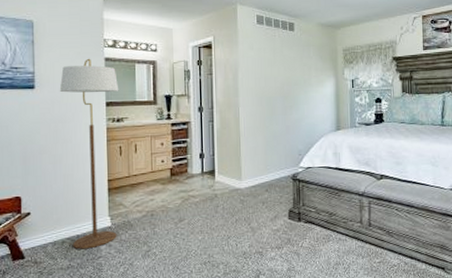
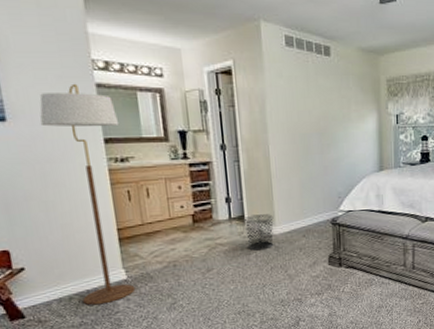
waste bin: none [214,169,240,203] -> present [243,214,274,251]

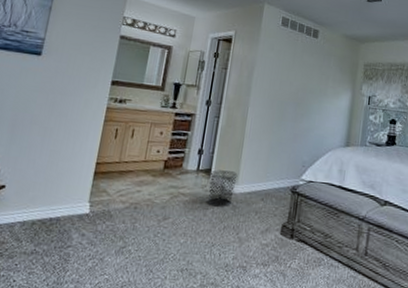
floor lamp: present [39,83,136,306] -> none [43,33,129,236]

